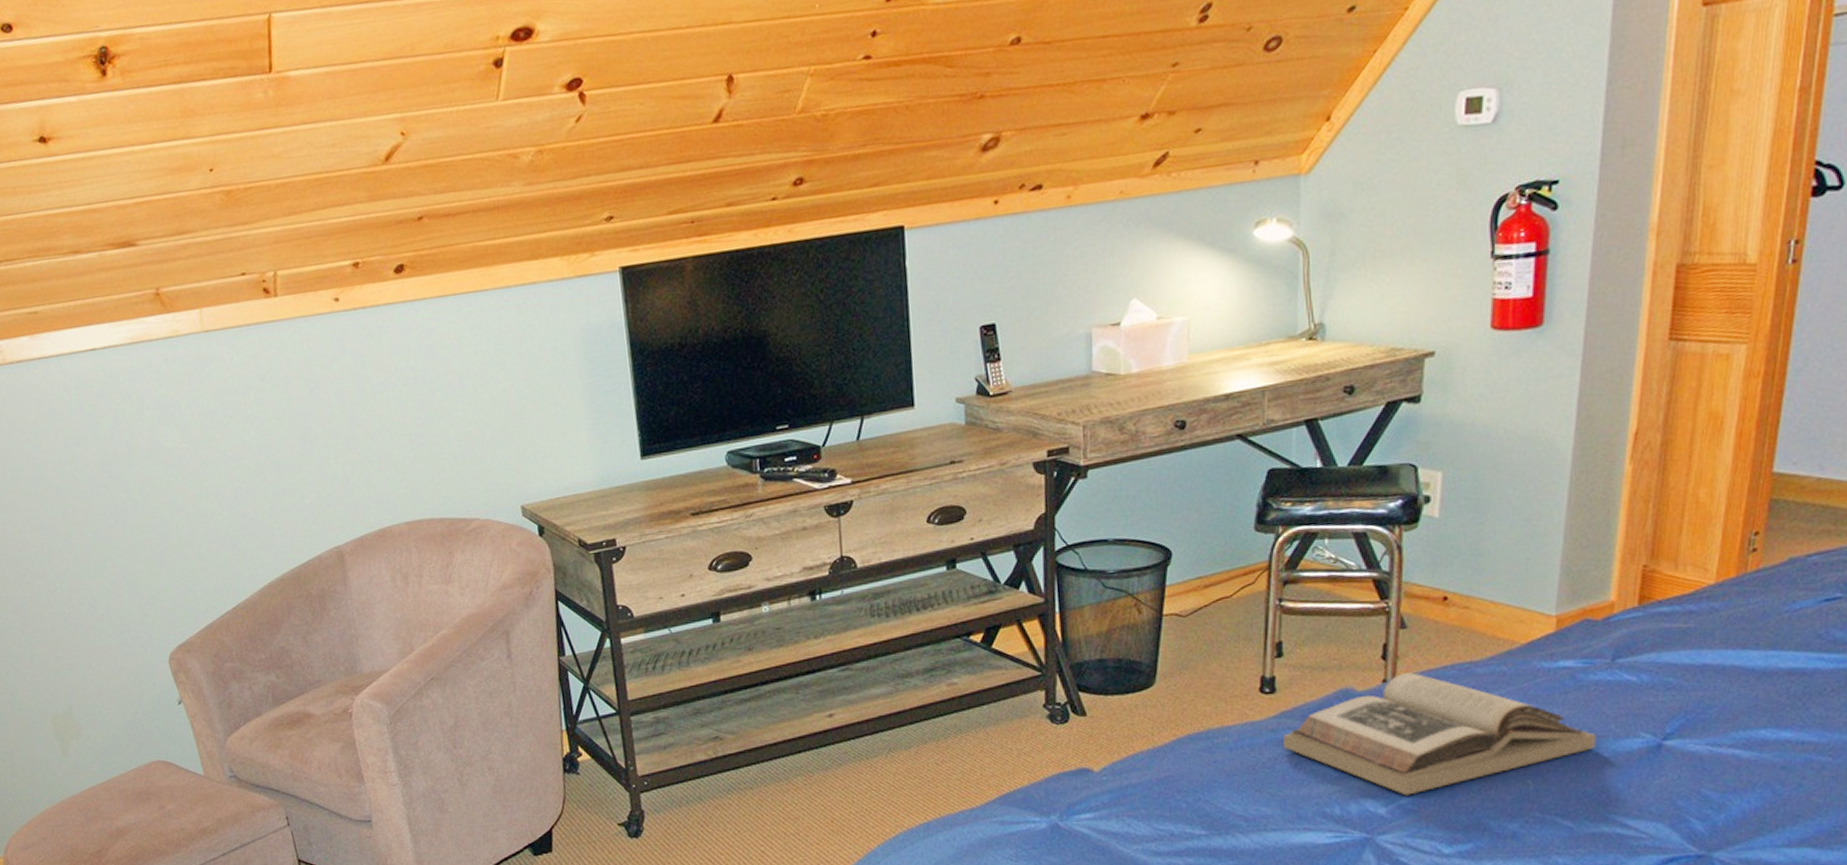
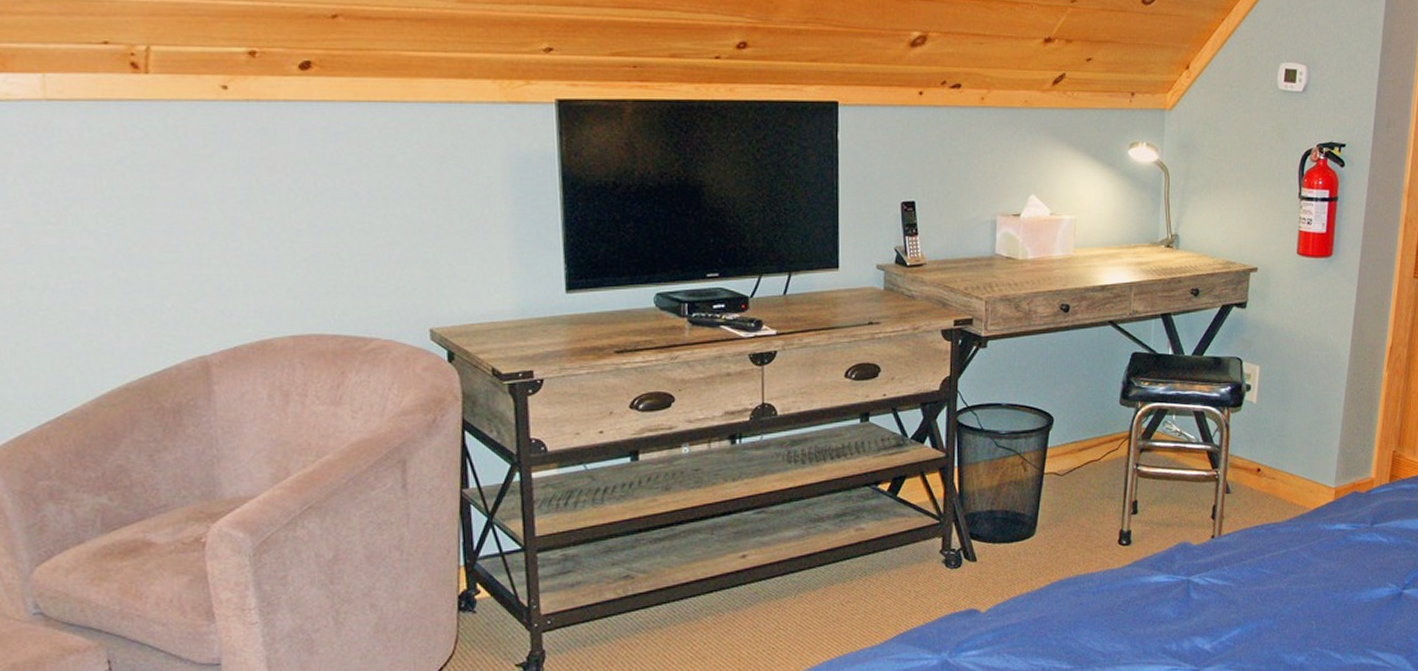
book: present [1283,672,1596,796] -> none [1135,530,1359,634]

